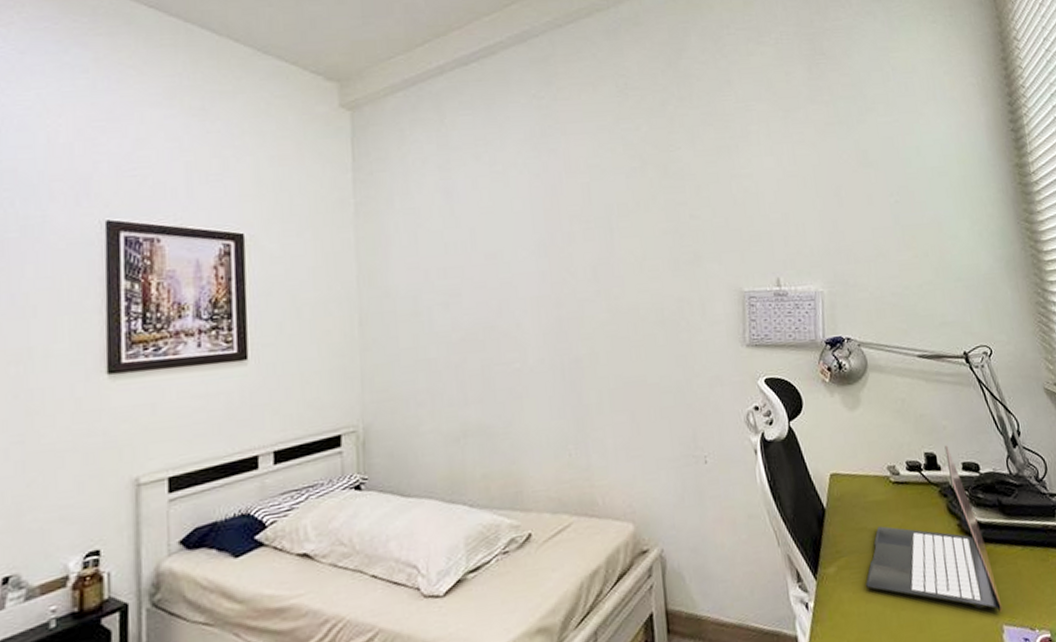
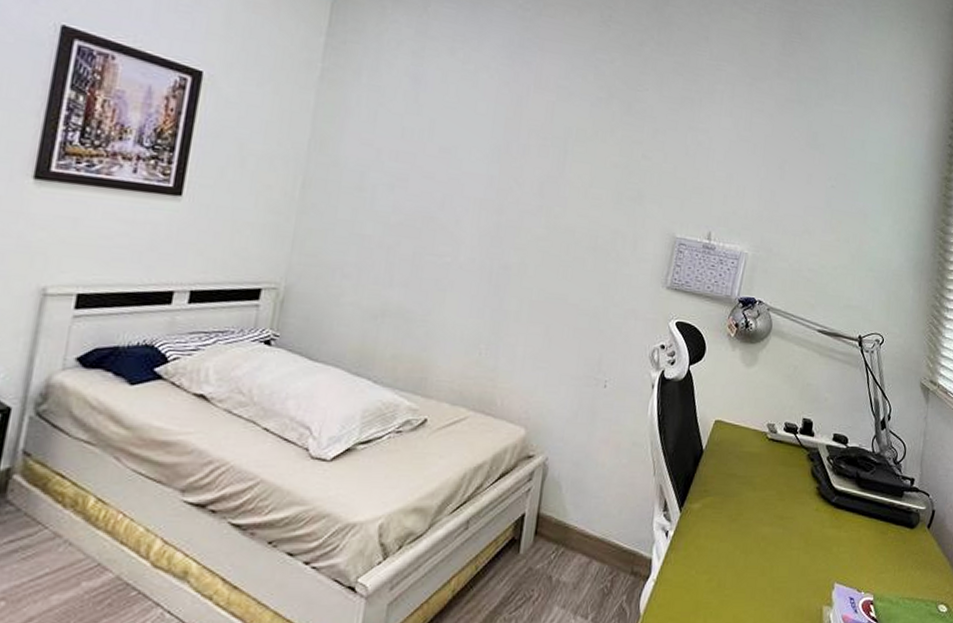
laptop: present [866,445,1003,612] -> none [724,415,839,571]

